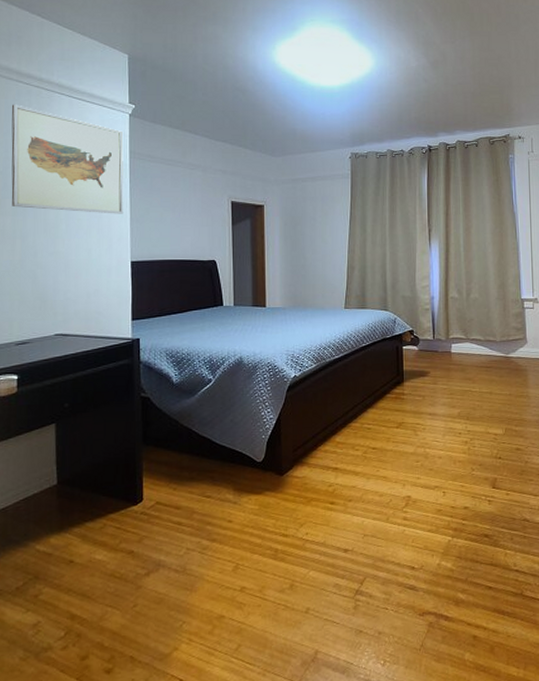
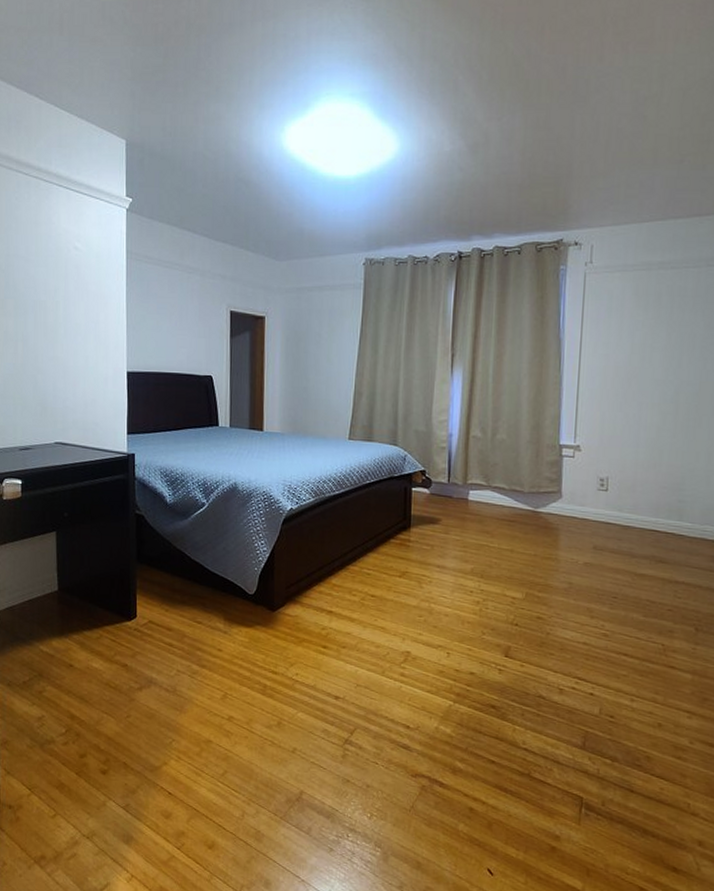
wall art: present [11,104,124,214] -> none [11,197,121,320]

